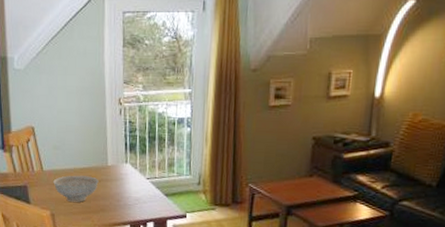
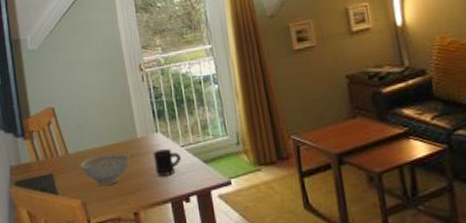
mug: none [119,178,145,202] -> present [153,148,181,176]

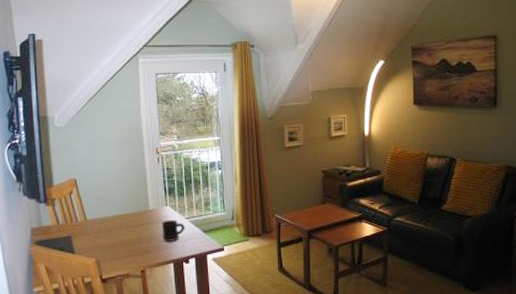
decorative bowl: present [80,153,130,185] -> none [97,221,141,247]

